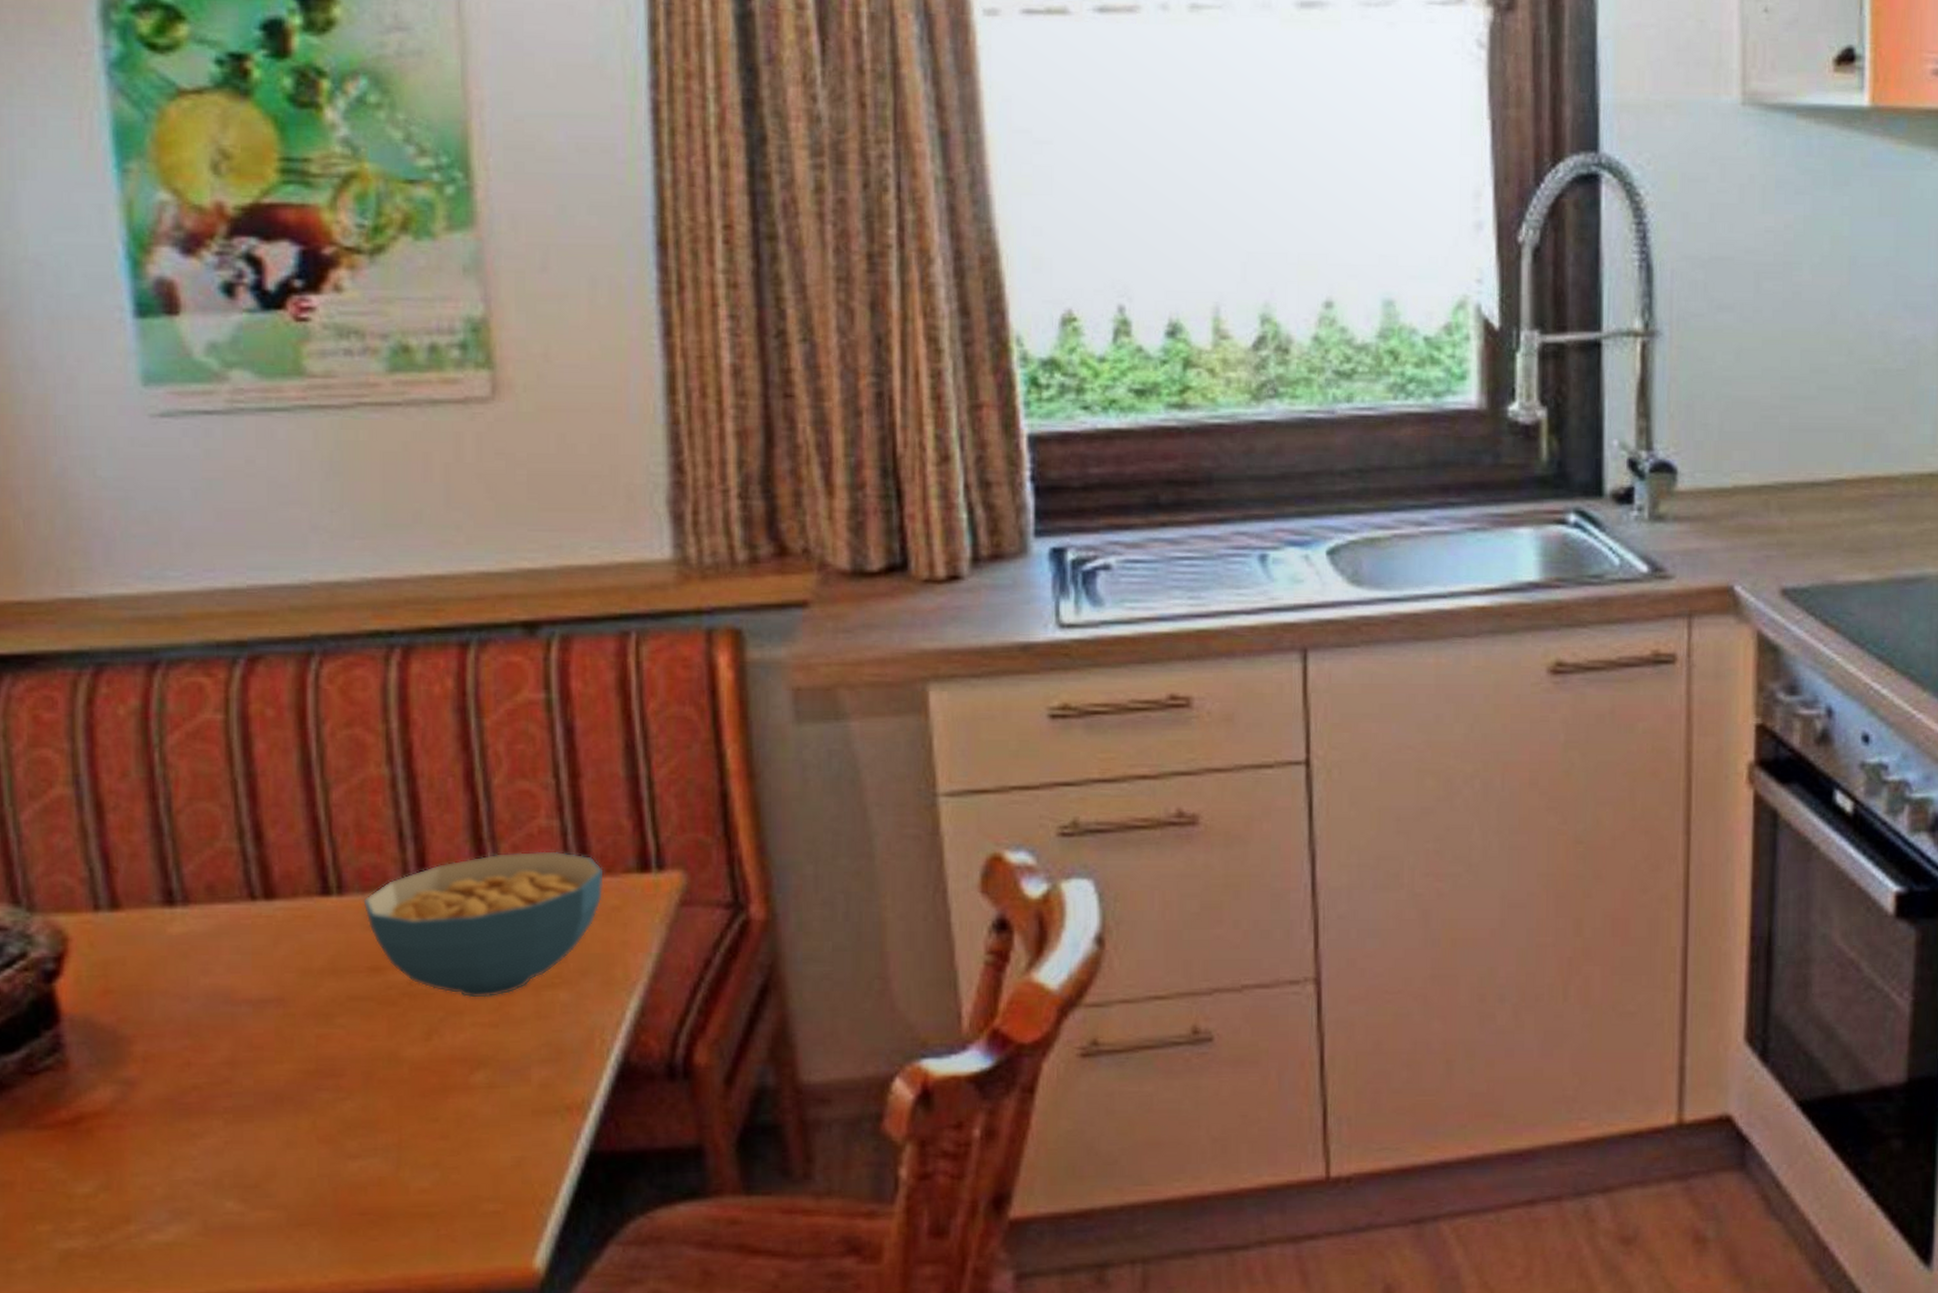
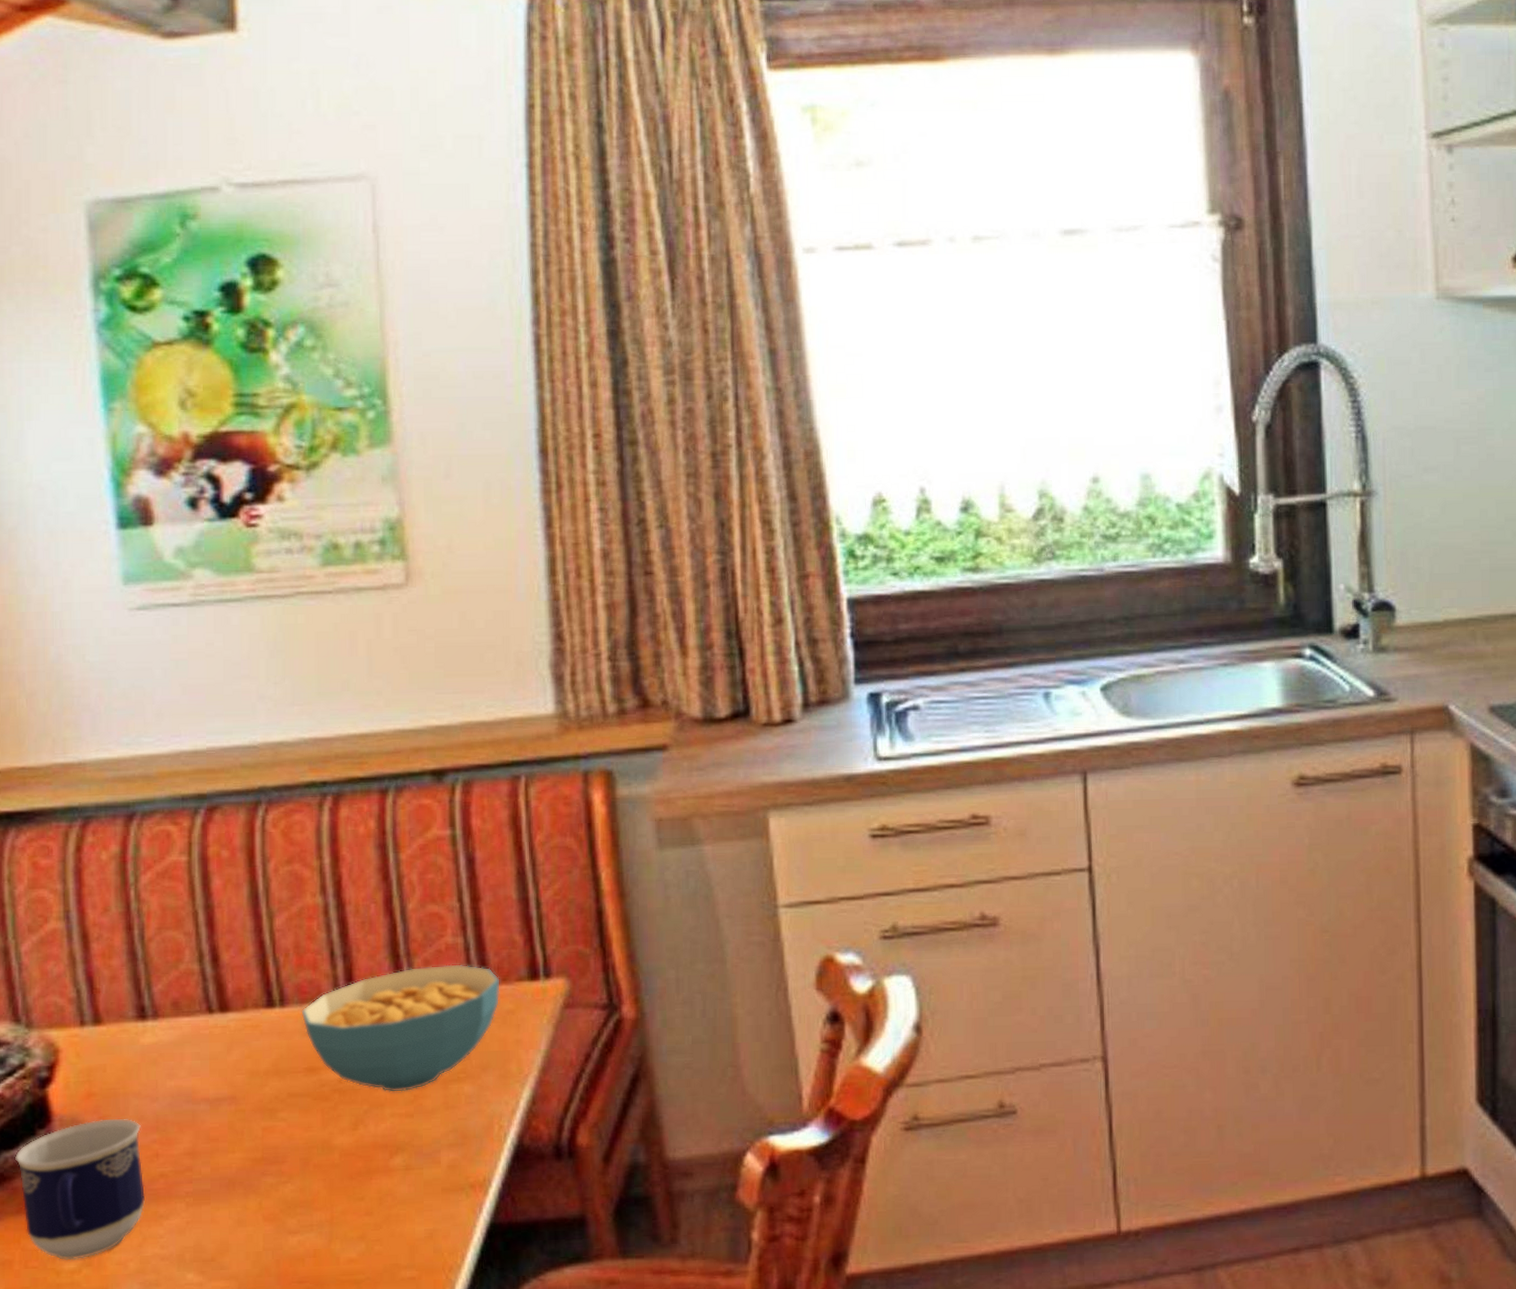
cup: none [16,1020,175,1183] -> present [15,1119,146,1261]

